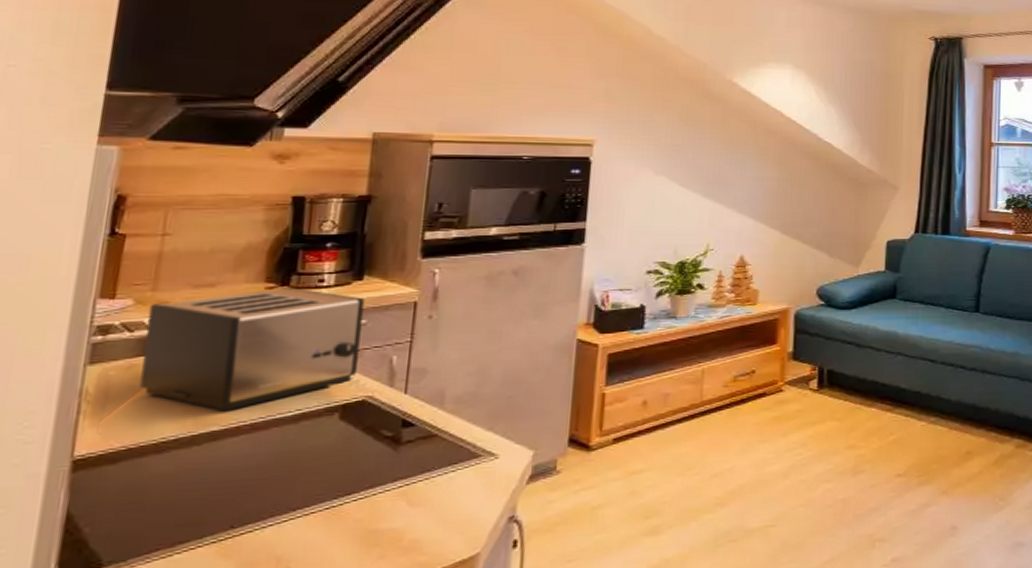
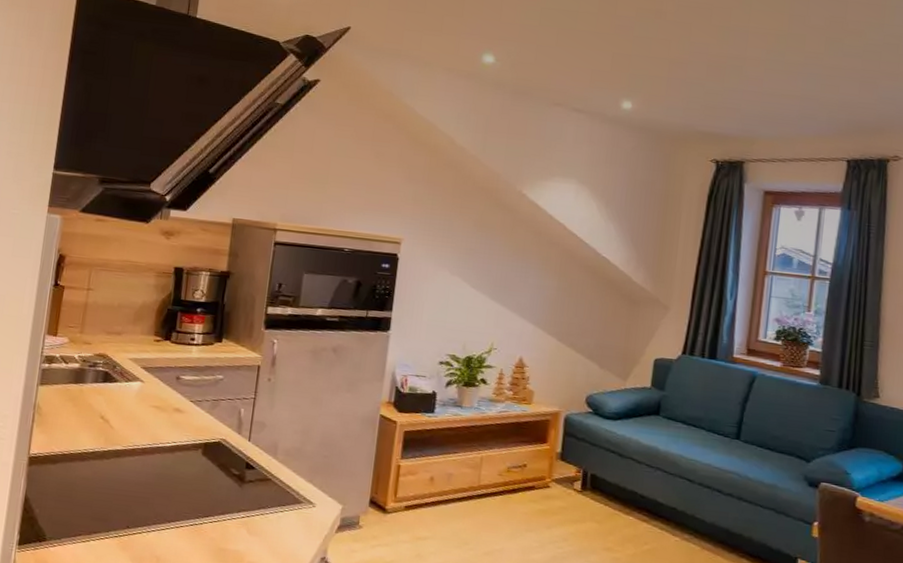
toaster: present [139,286,365,411] -> none [71,340,223,436]

